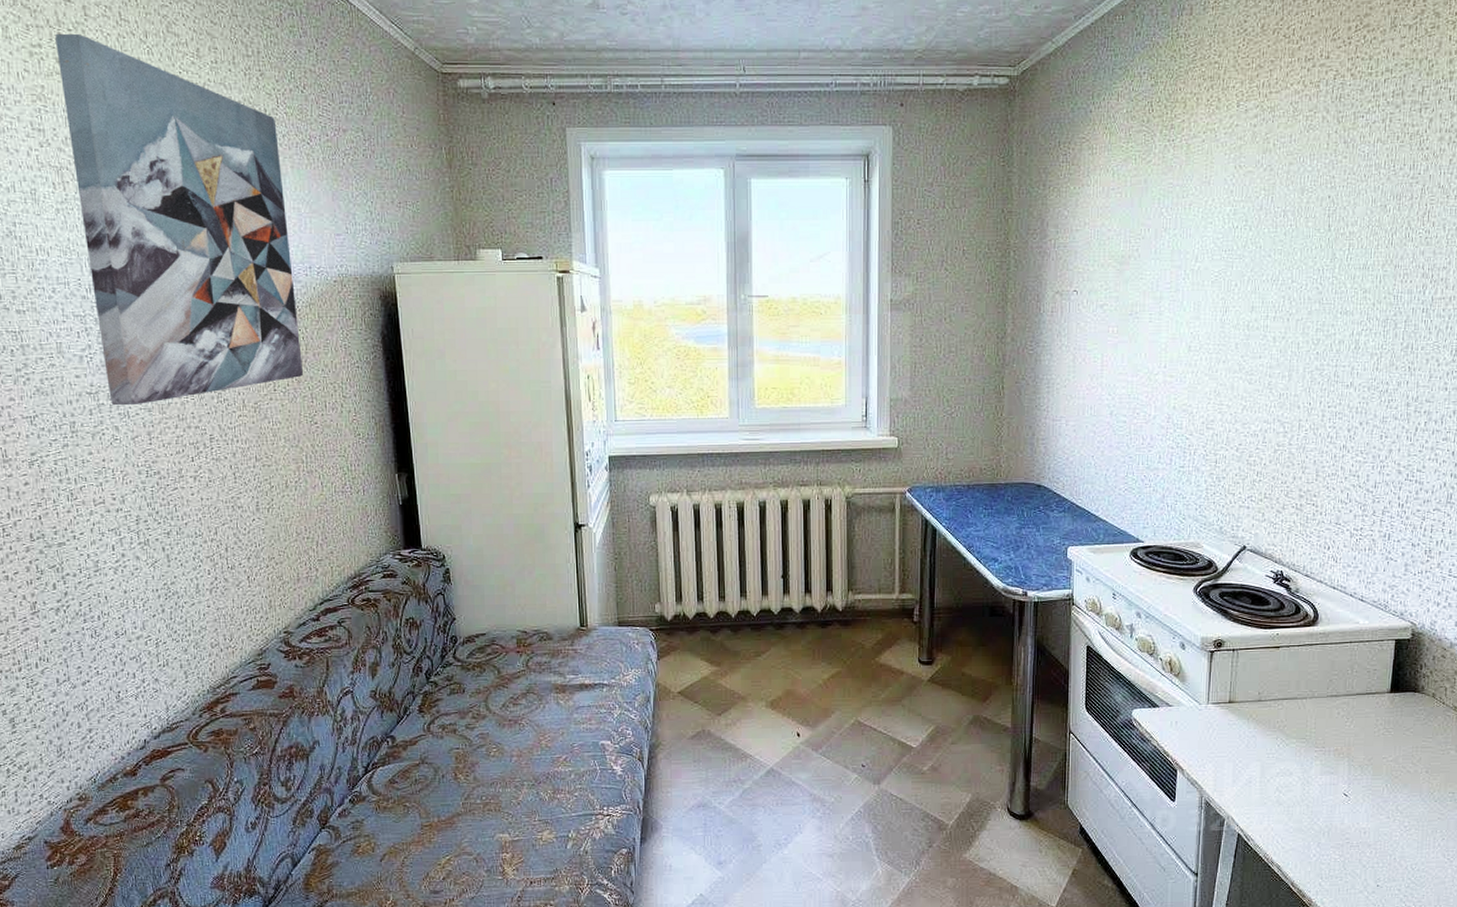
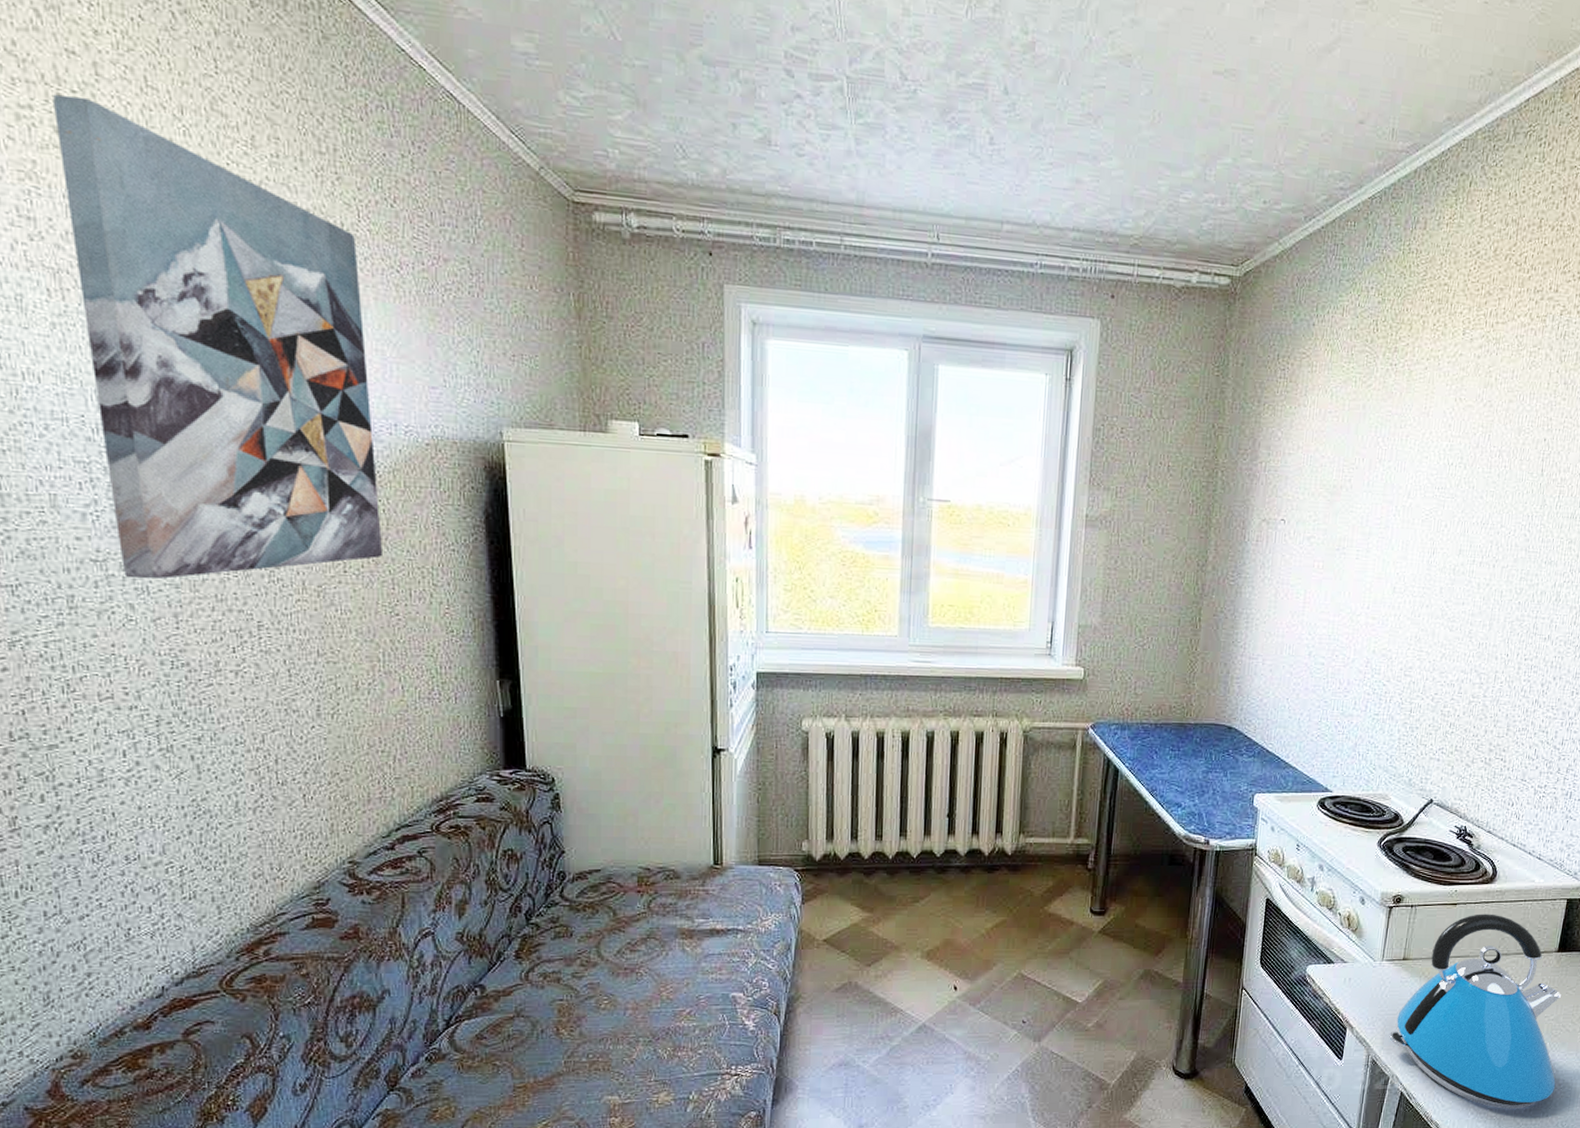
kettle: none [1221,656,1401,851] -> present [1389,914,1561,1109]

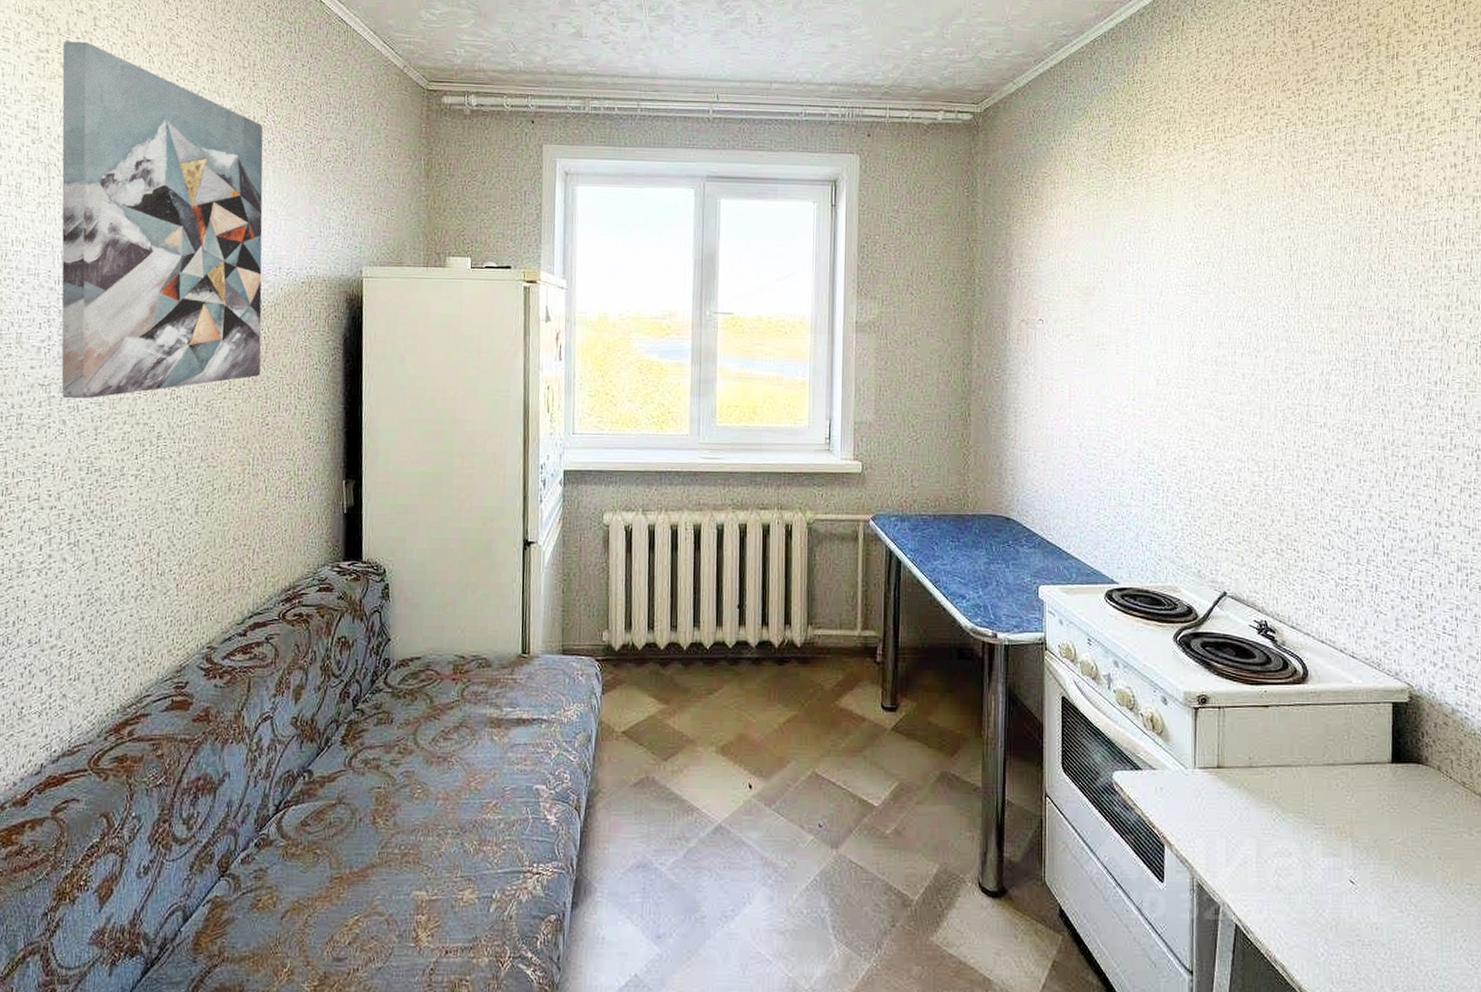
kettle: present [1389,914,1561,1109] -> none [1213,717,1417,951]

